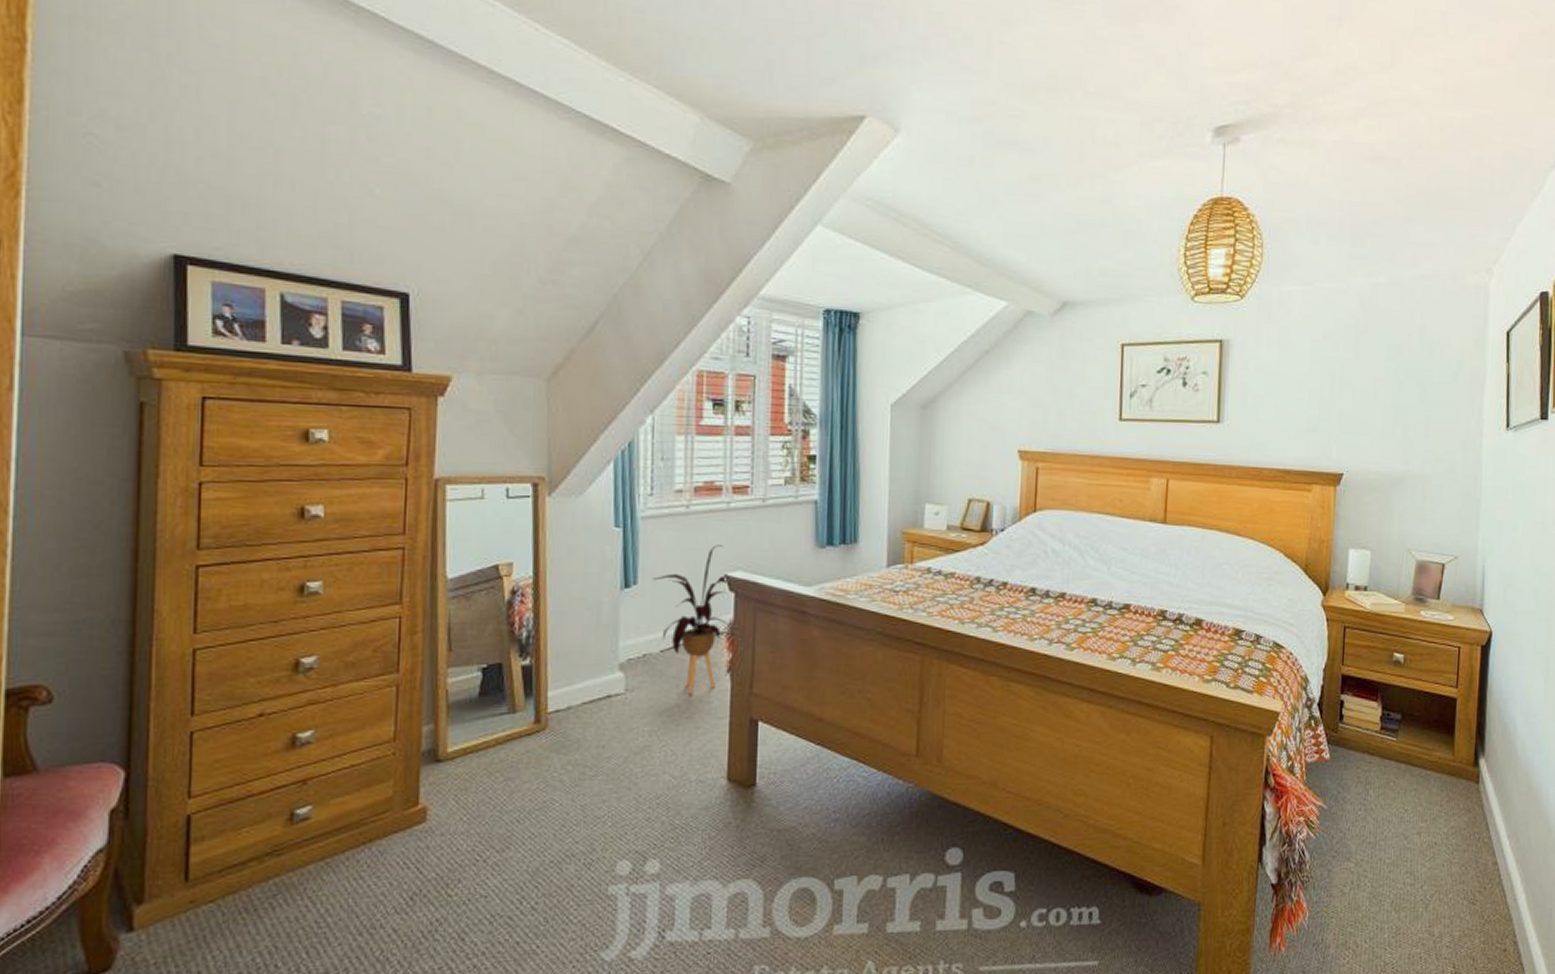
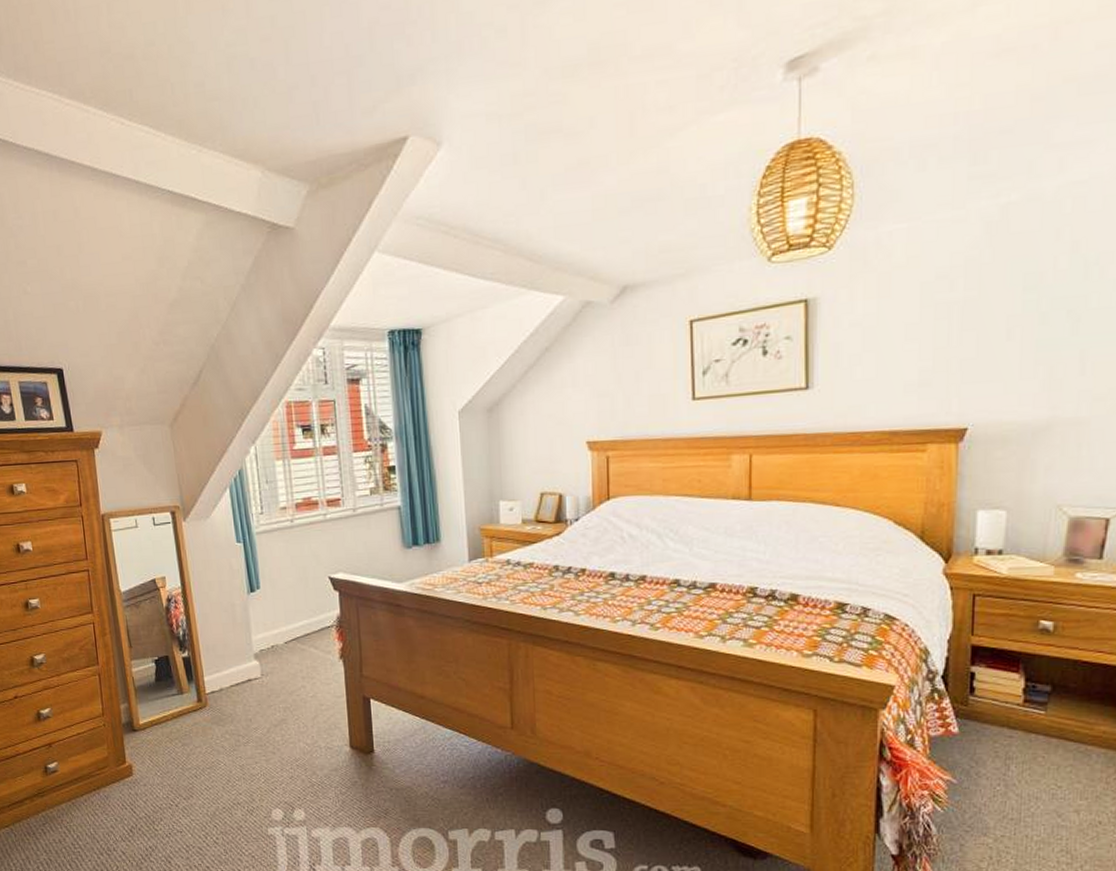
house plant: present [652,545,730,696] -> none [271,551,337,679]

